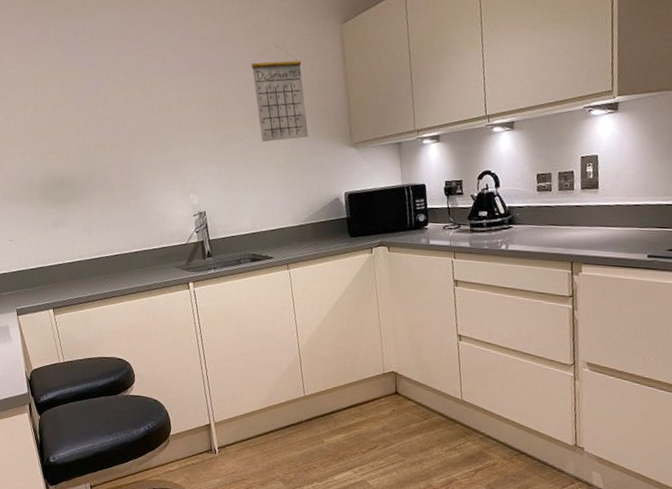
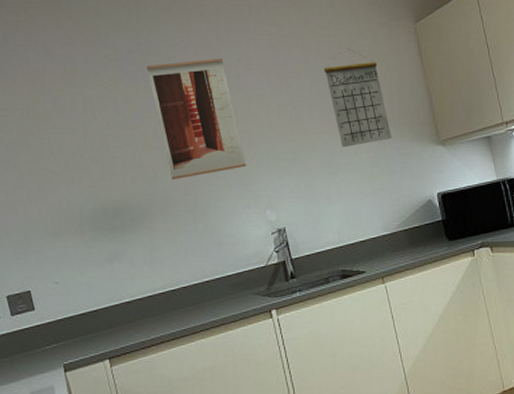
wall art: none [90,46,176,160] -> present [146,58,247,181]

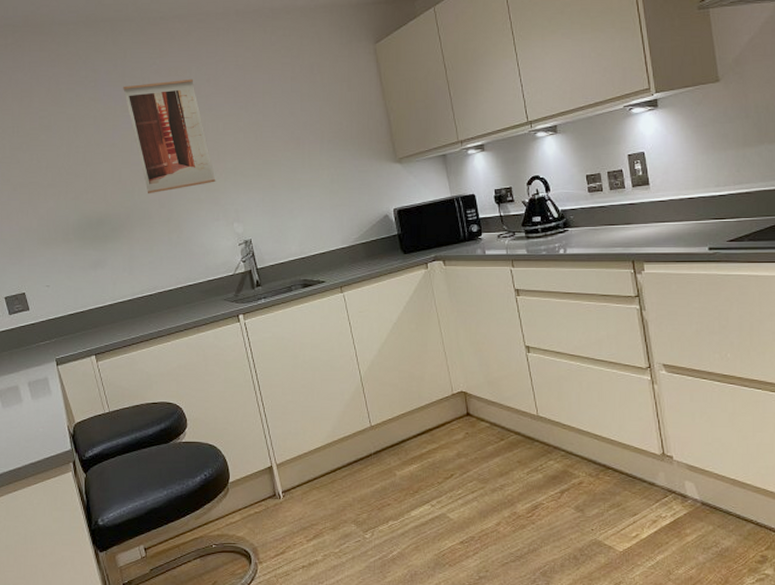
calendar: present [324,48,393,148] -> none [287,69,352,165]

